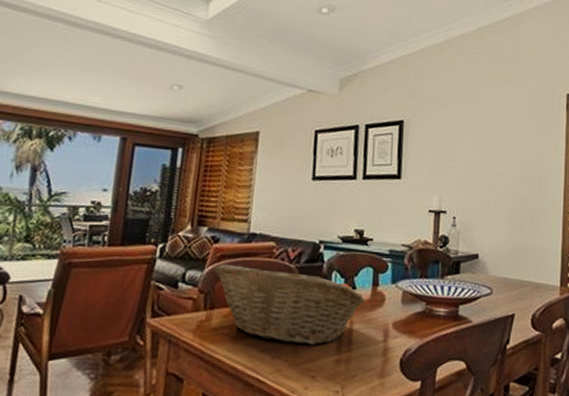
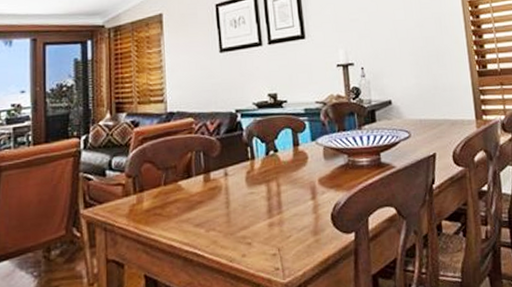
fruit basket: present [213,264,366,345] -> none [138,142,289,214]

